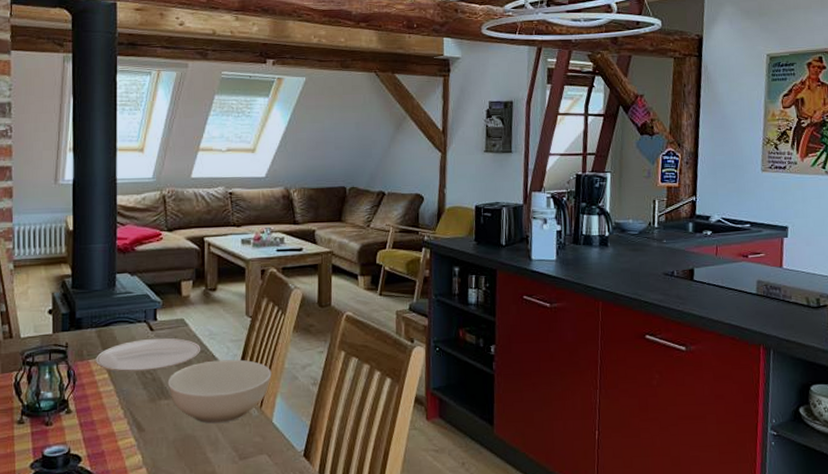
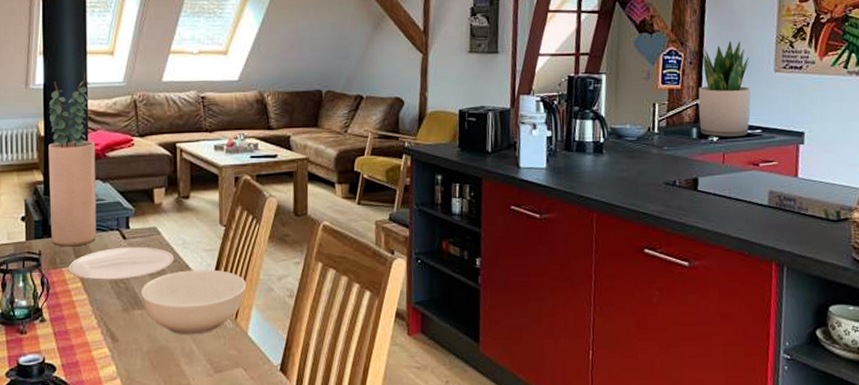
vase: none [76,168,125,339] -> present [48,72,96,247]
planter: none [693,142,741,231] -> present [698,40,751,137]

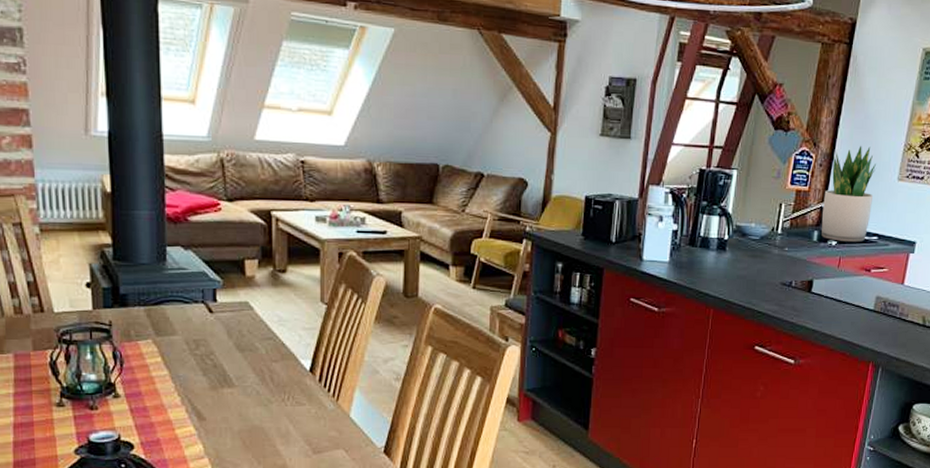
vase: present [48,72,96,247] -> none [115,121,178,319]
plate: present [69,246,175,281] -> none [146,321,269,357]
bowl: present [141,269,247,335] -> none [231,349,350,416]

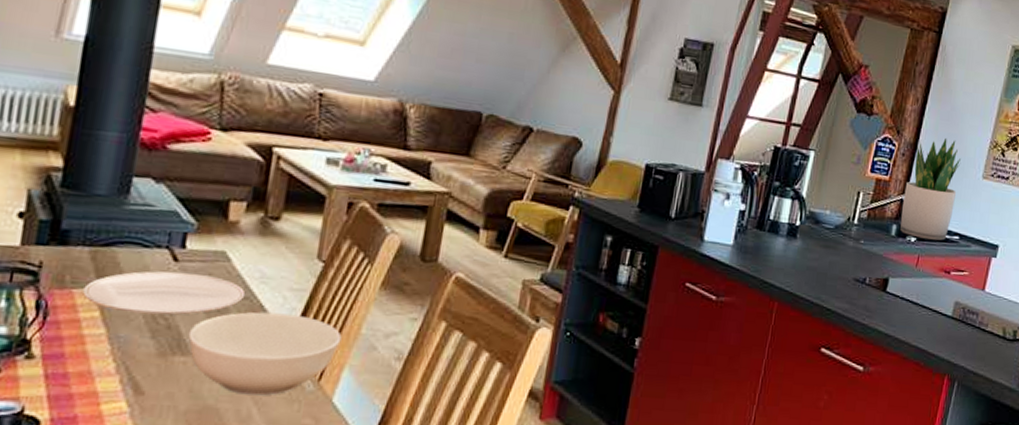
plate: none [146,321,269,357] -> present [83,271,246,316]
bowl: none [231,349,350,416] -> present [188,311,342,396]

